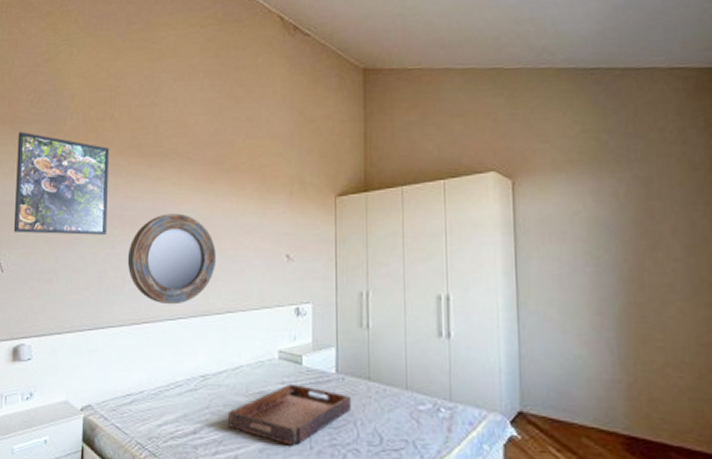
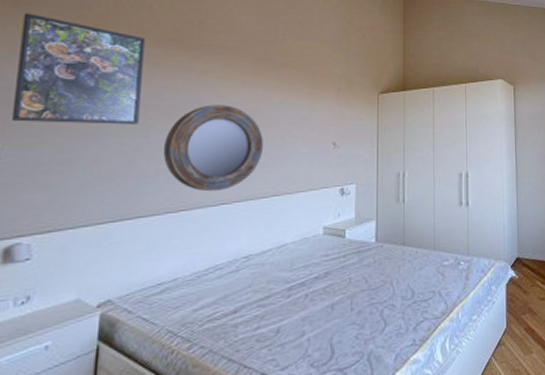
serving tray: present [228,383,352,446] -> none [271,255,389,311]

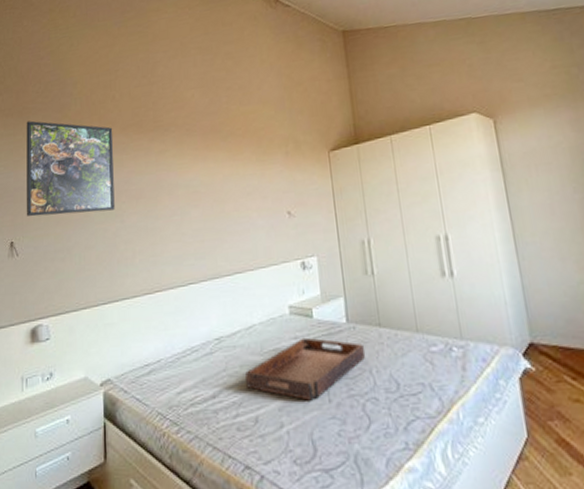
home mirror: present [163,105,263,192] -> none [136,182,221,272]
serving tray: none [271,255,389,311] -> present [245,337,366,401]

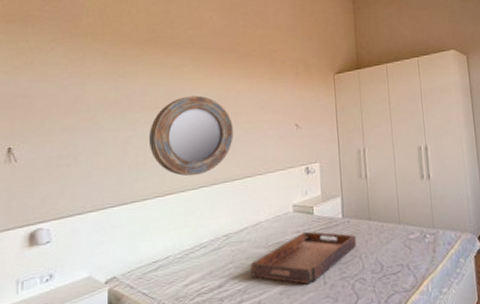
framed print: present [26,120,115,217] -> none [27,28,128,123]
home mirror: none [136,182,221,272] -> present [148,95,233,176]

